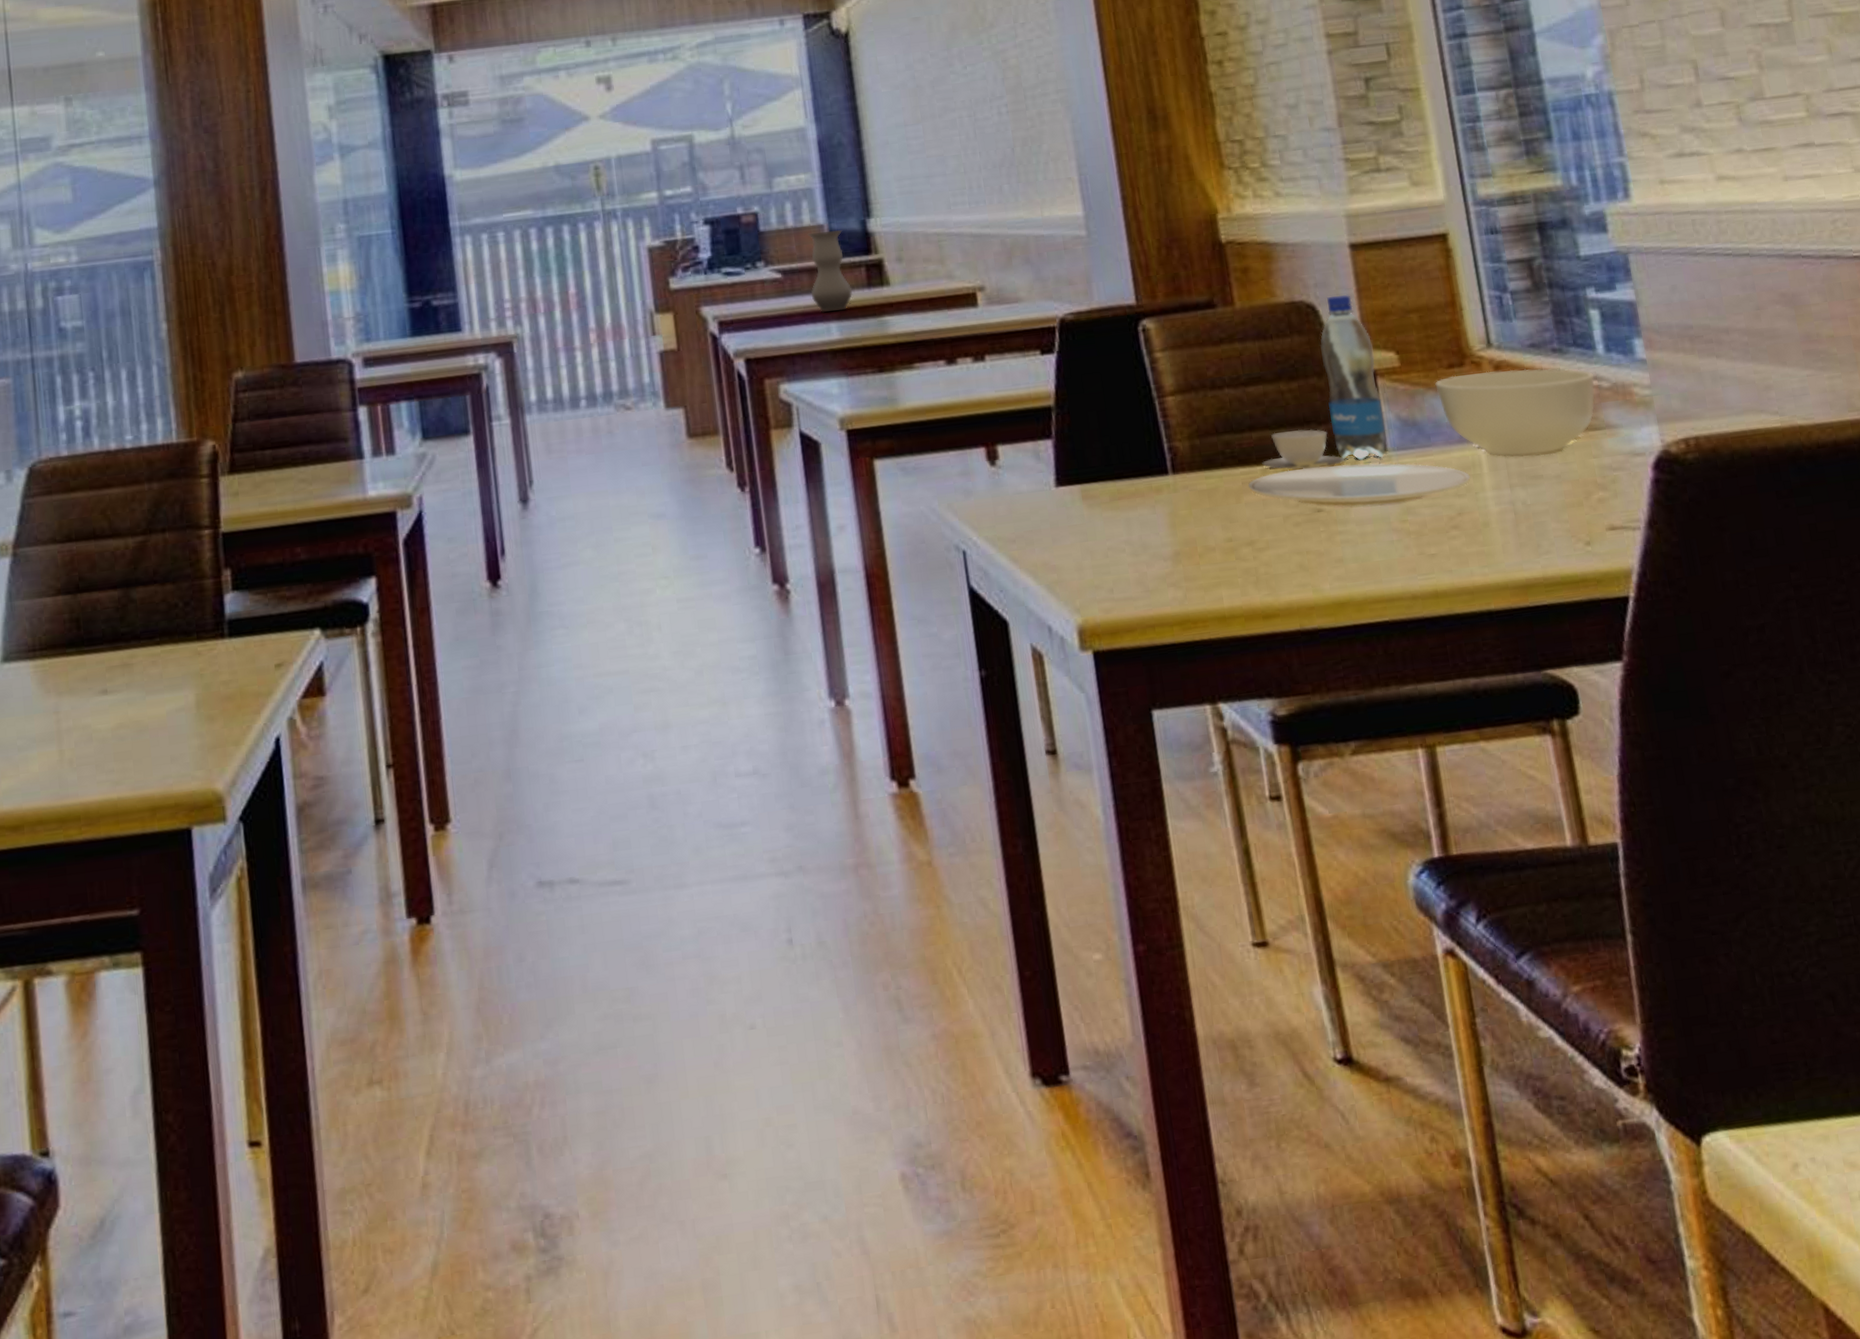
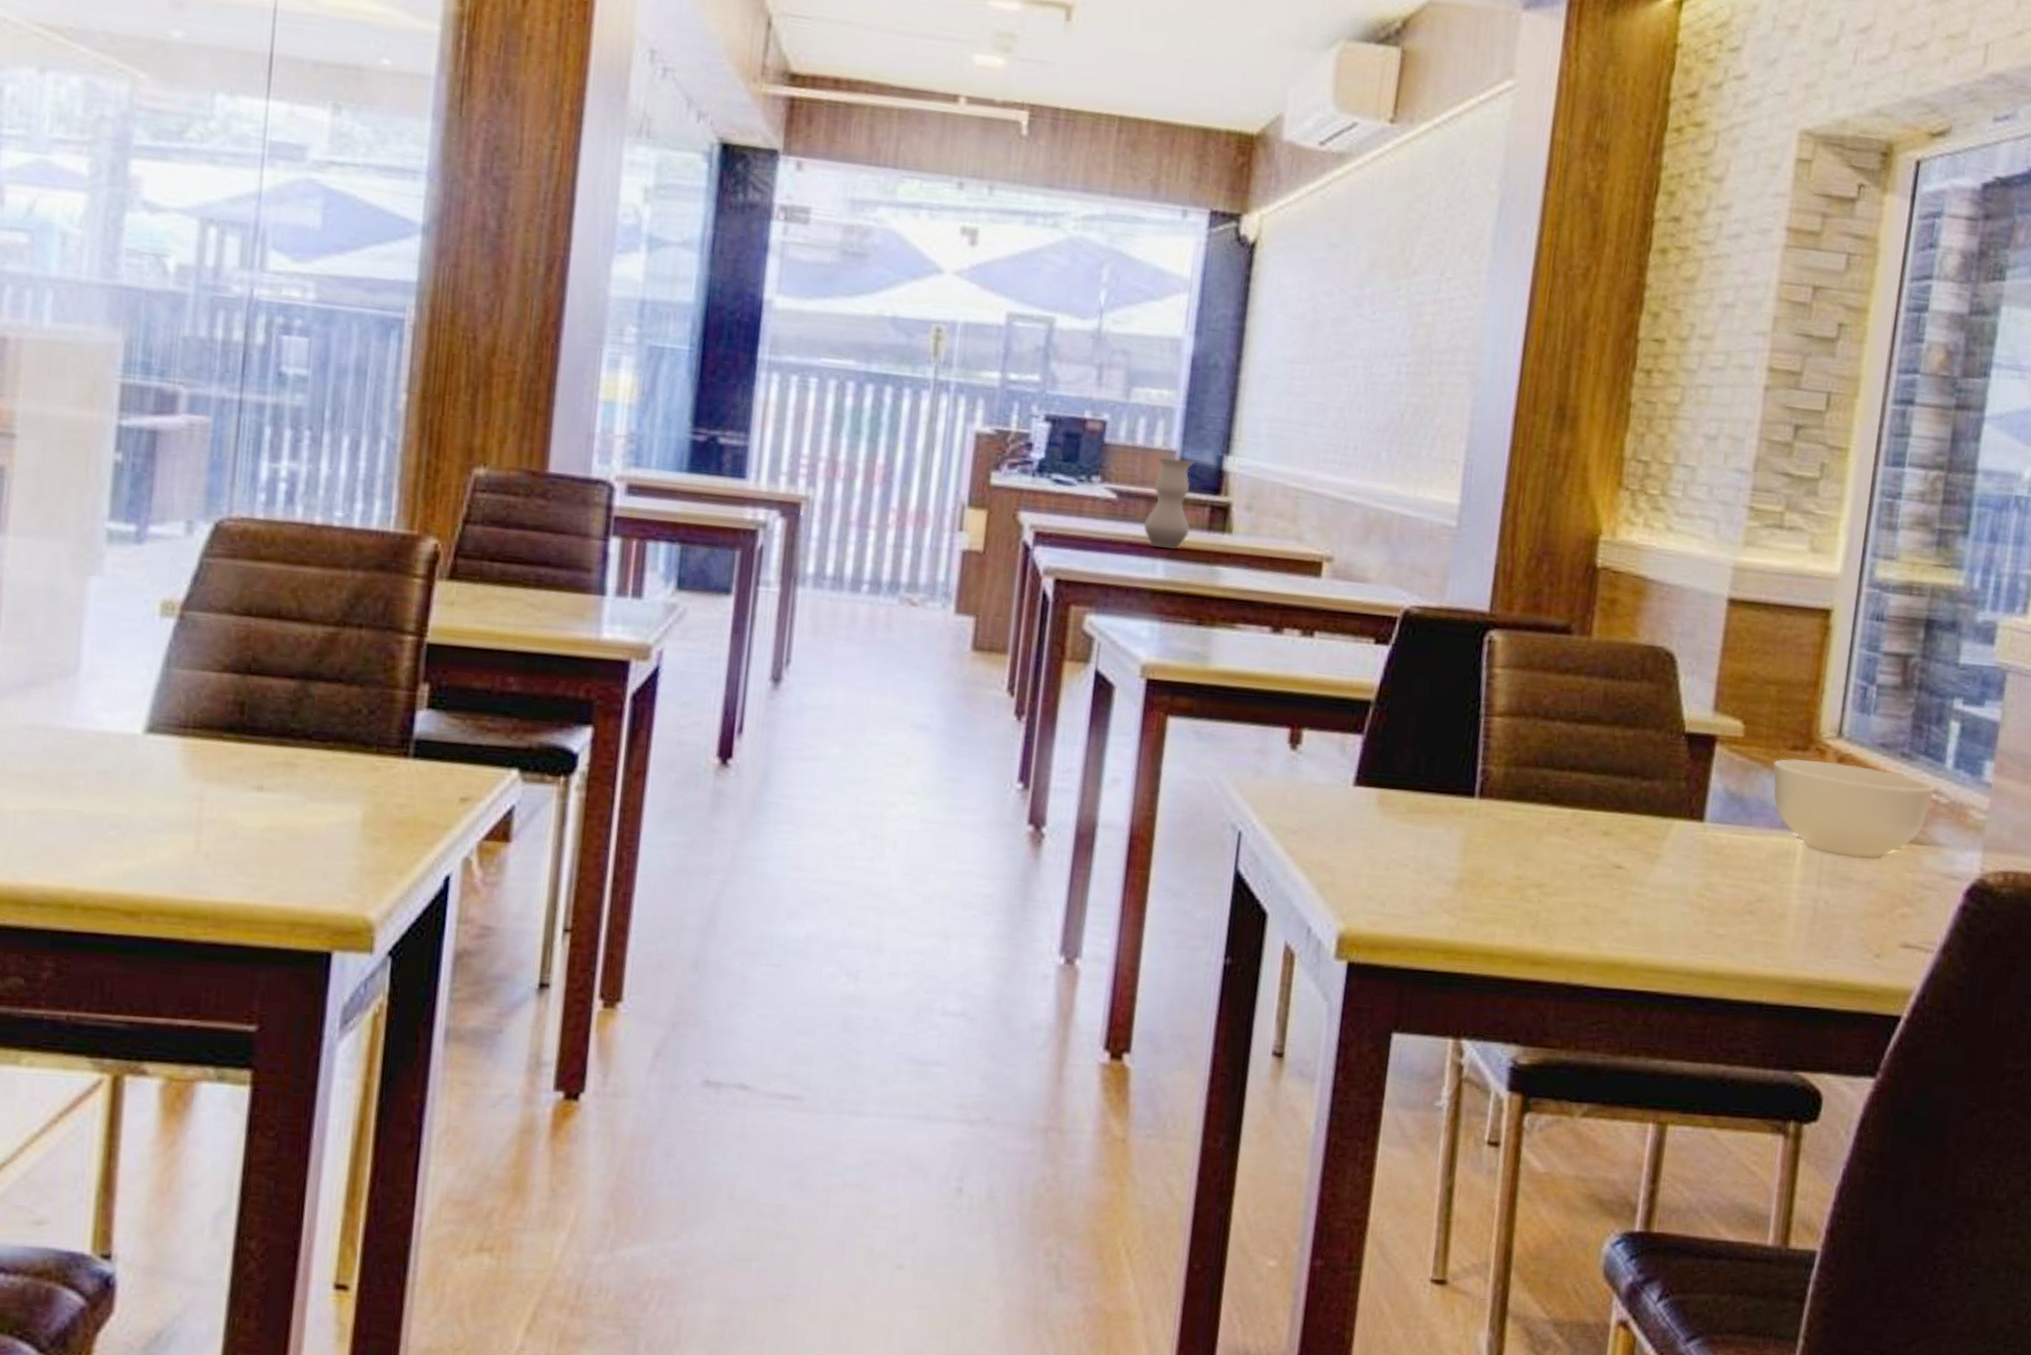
plate: present [1247,463,1471,506] -> none [1553,819,1781,877]
teacup: present [1262,429,1344,470] -> none [1574,777,1659,824]
bottle: present [1319,295,1387,461] -> none [1653,648,1723,826]

